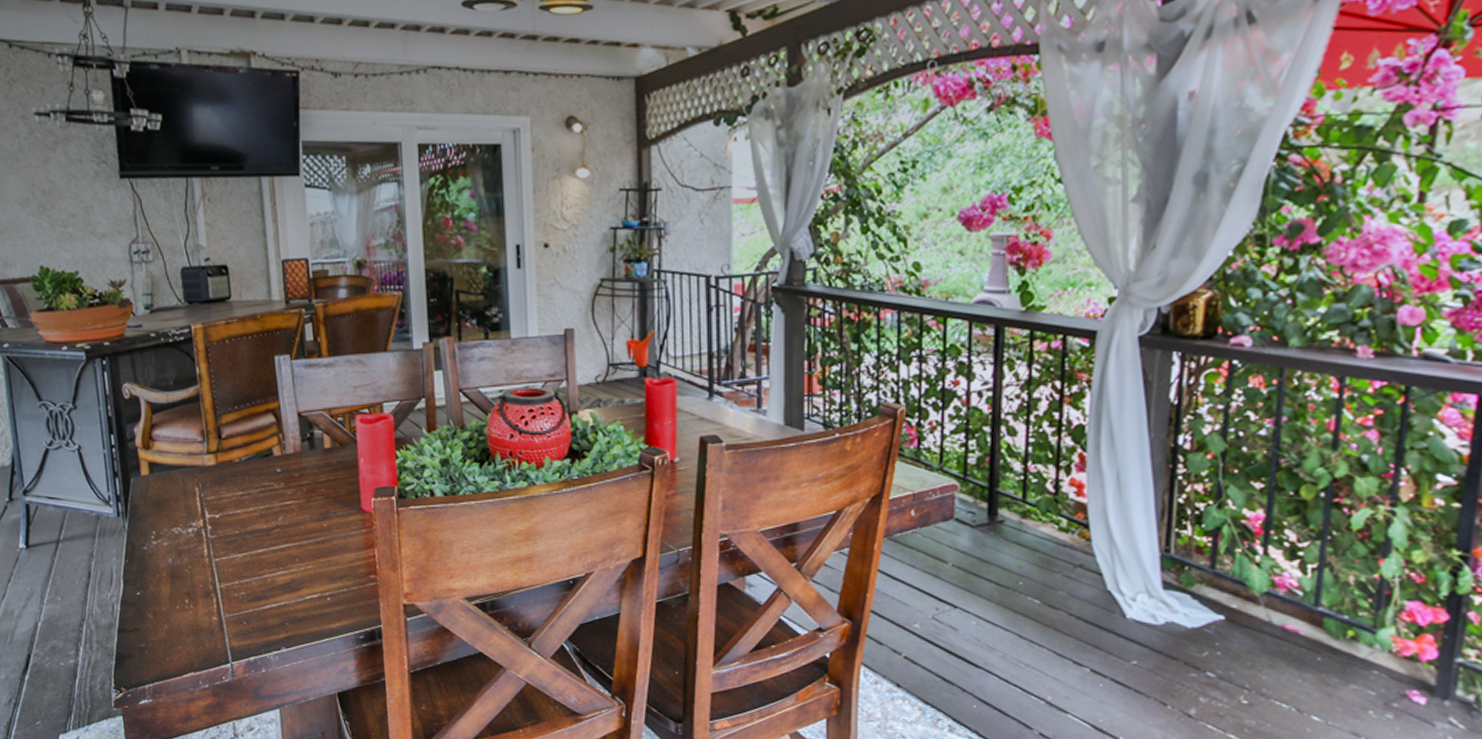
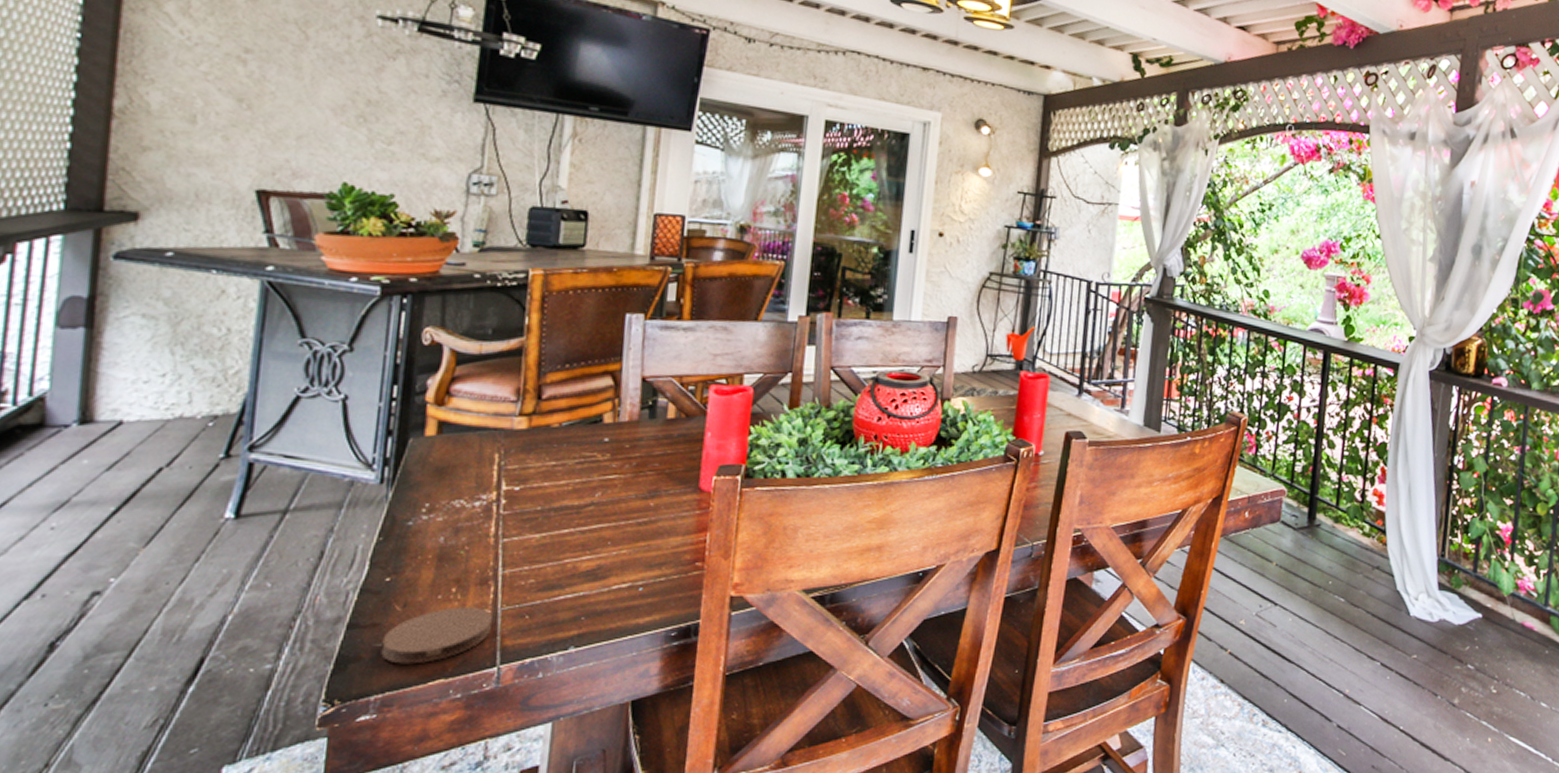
coaster: none [144,615,220,661] -> present [381,607,492,665]

